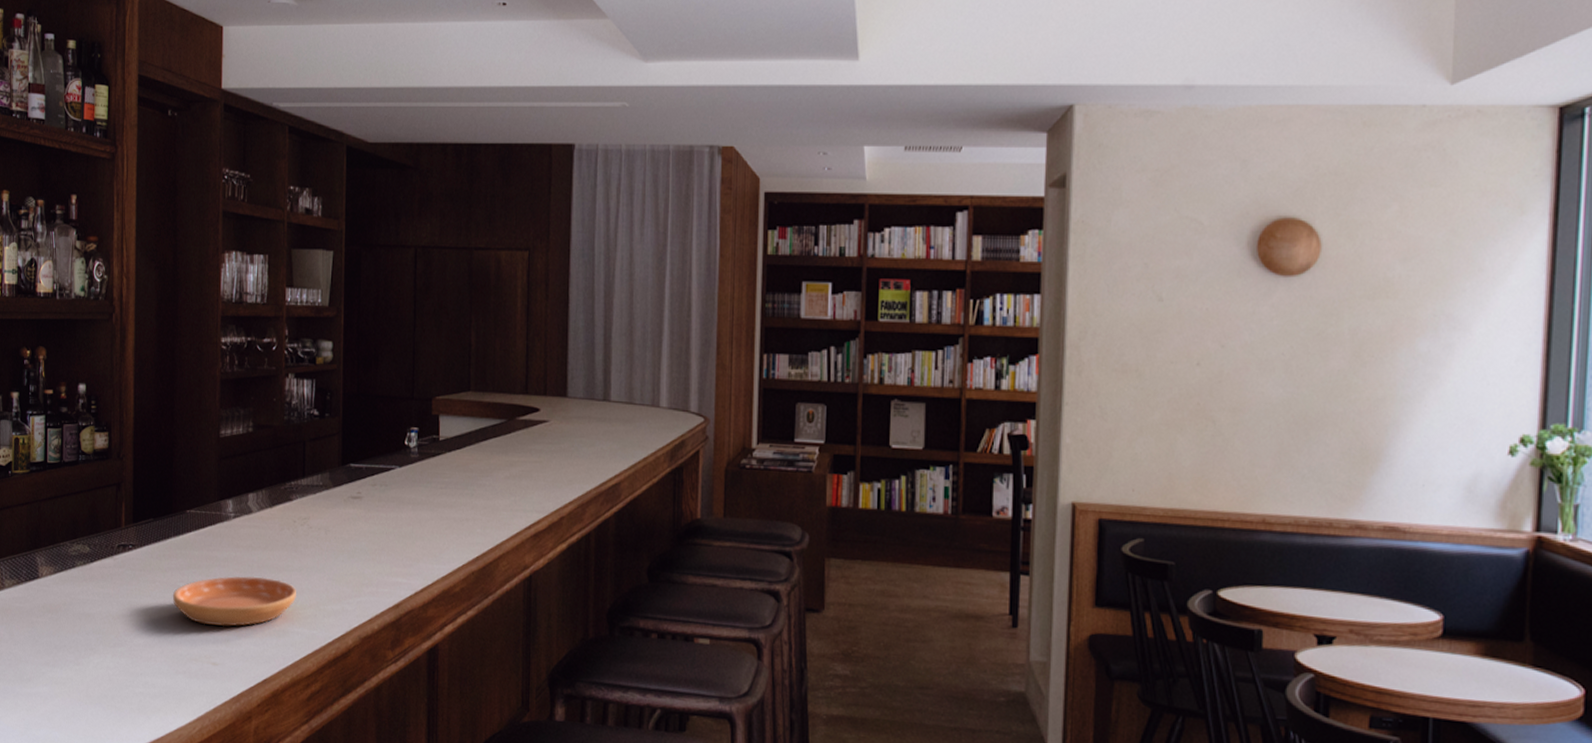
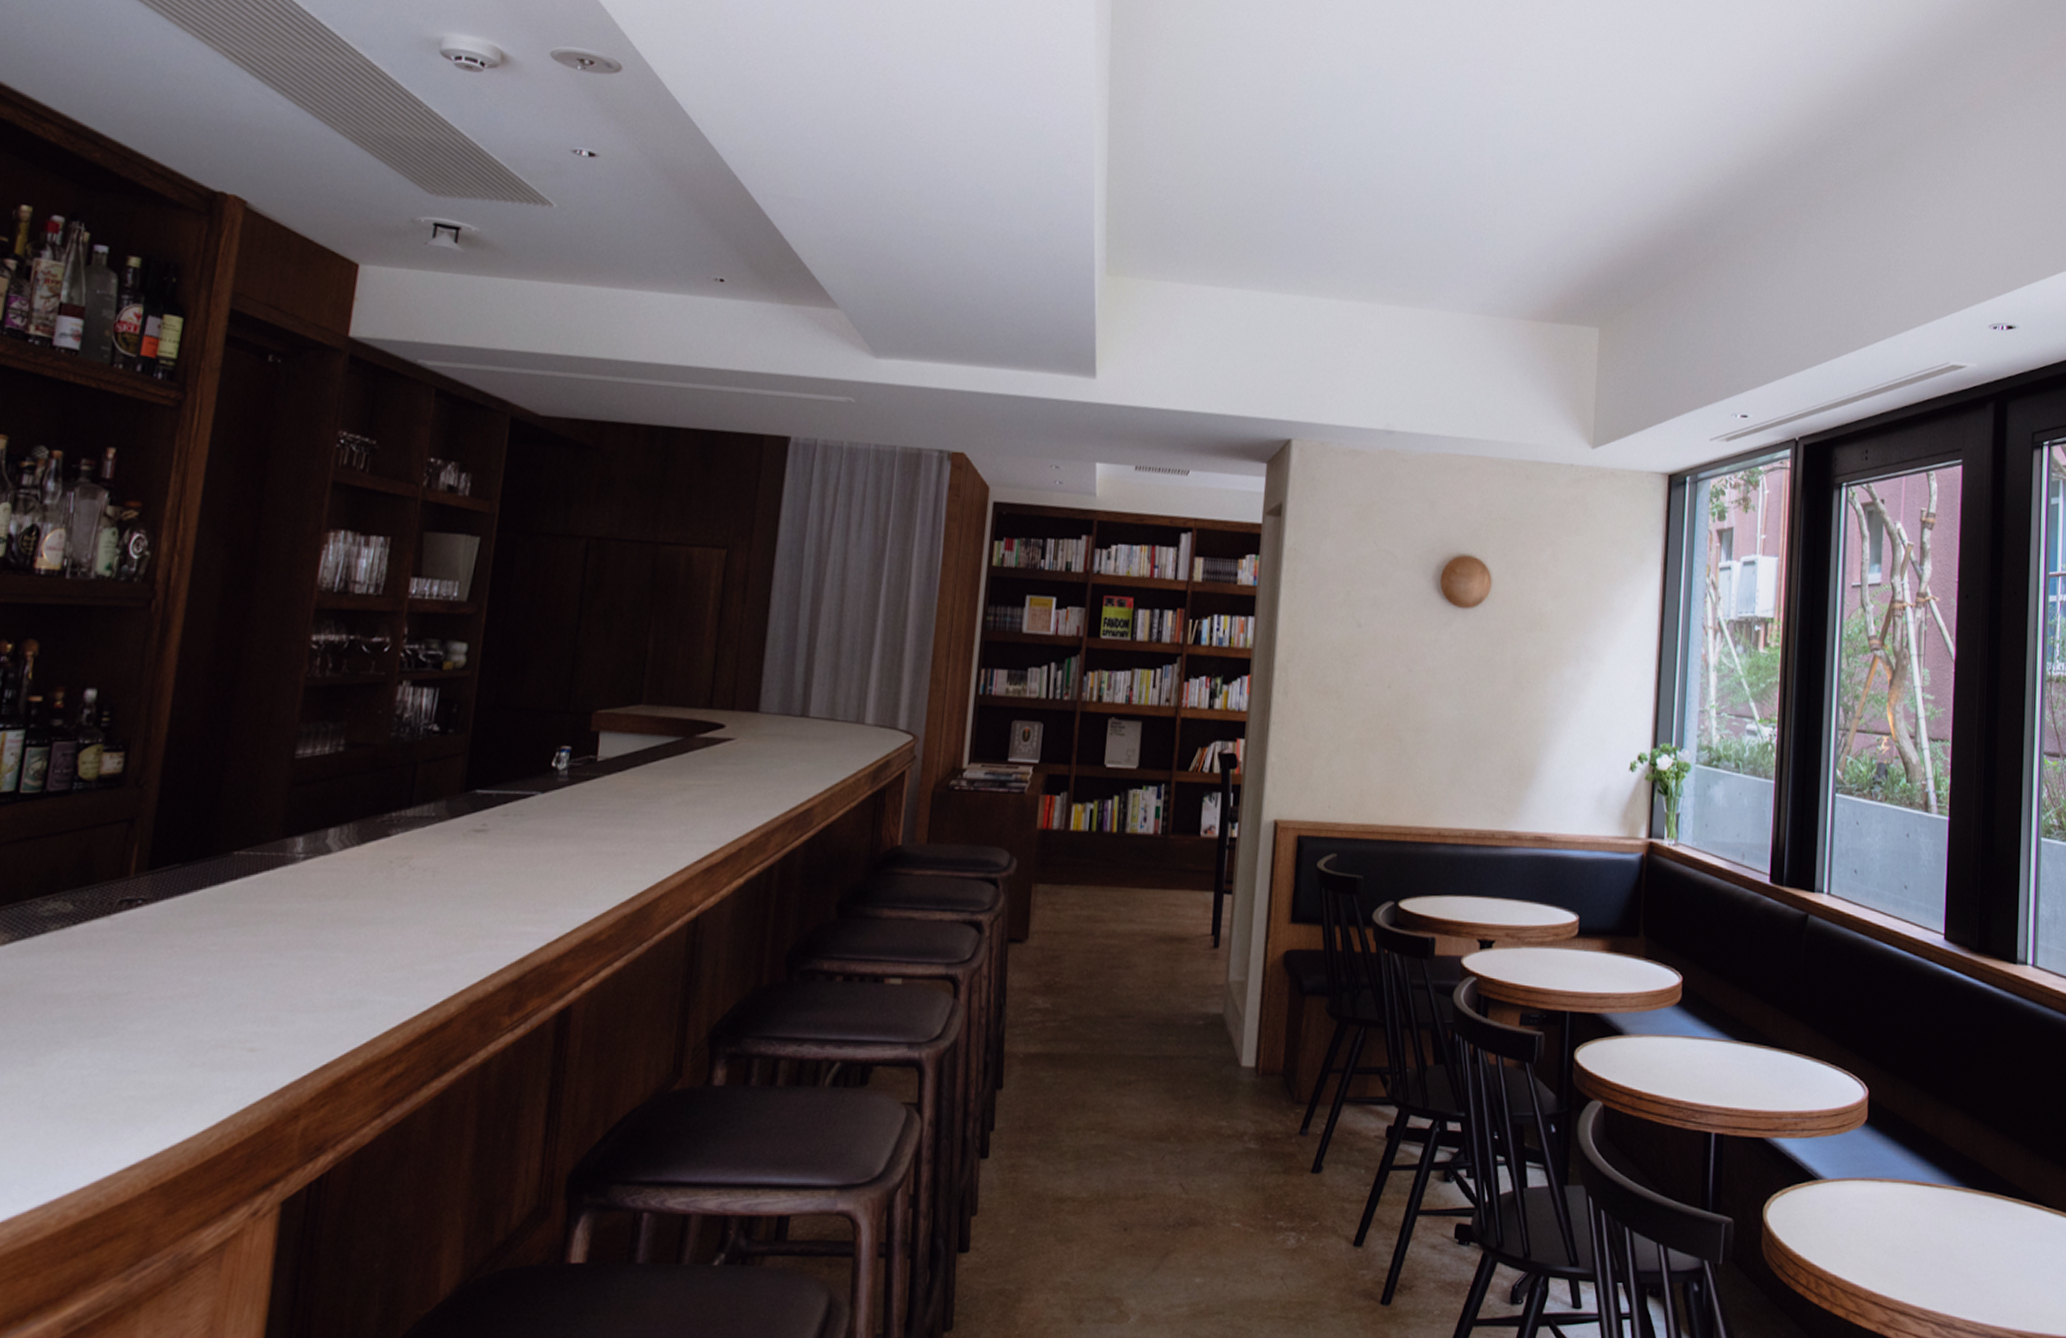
saucer: present [172,576,296,627] -> none [197,933,384,999]

